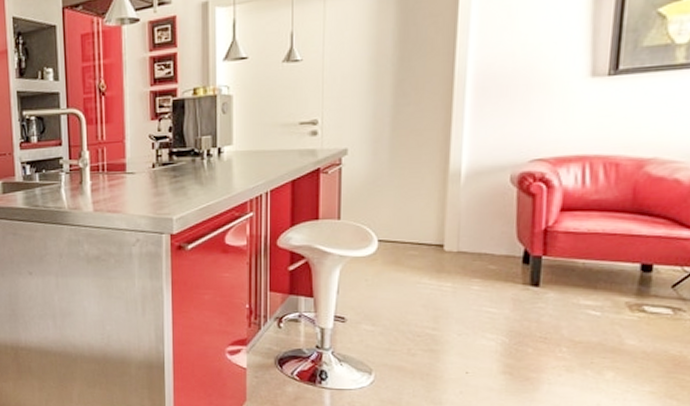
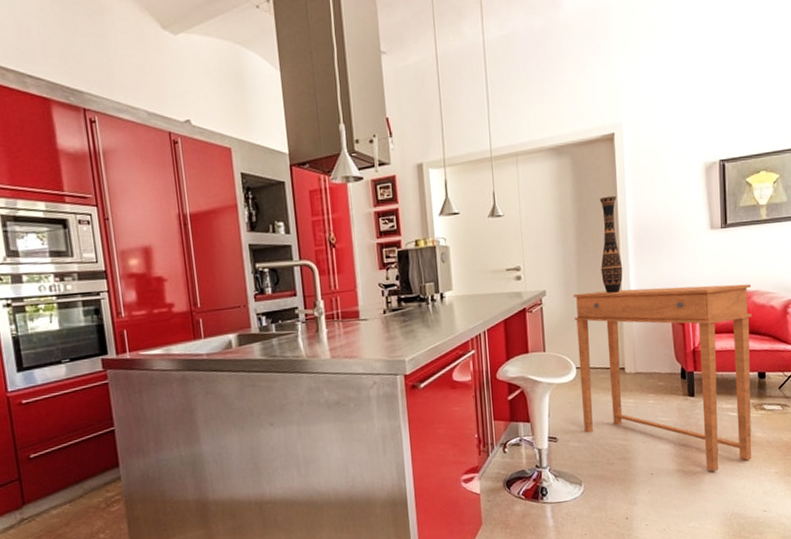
side table: none [381,149,645,379] -> present [573,284,752,471]
decorative vase: none [423,34,456,155] -> present [599,195,623,293]

